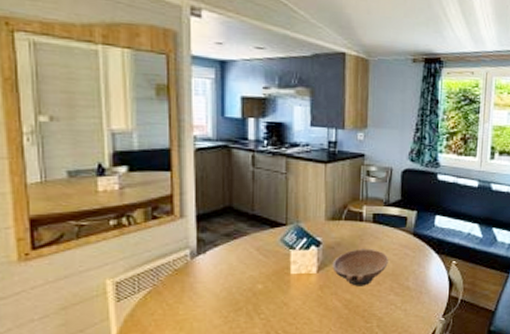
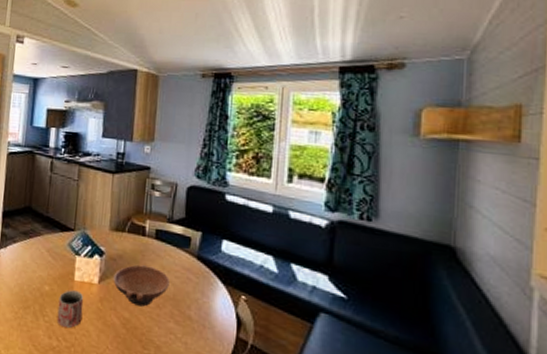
mug: none [274,284,303,321] -> present [57,290,84,328]

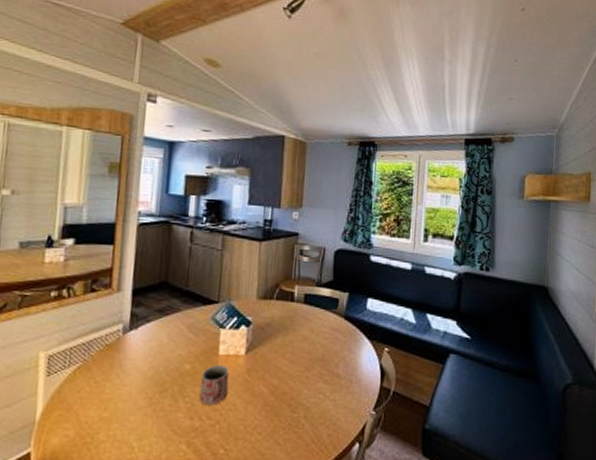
bowl: present [113,264,170,307] -> none [261,330,318,371]

